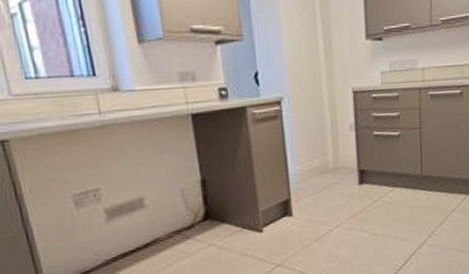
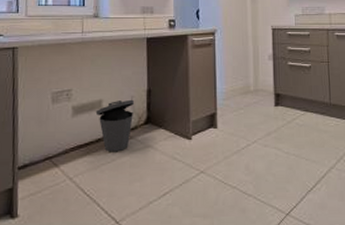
trash can: none [136,193,188,257] -> present [95,99,135,152]

